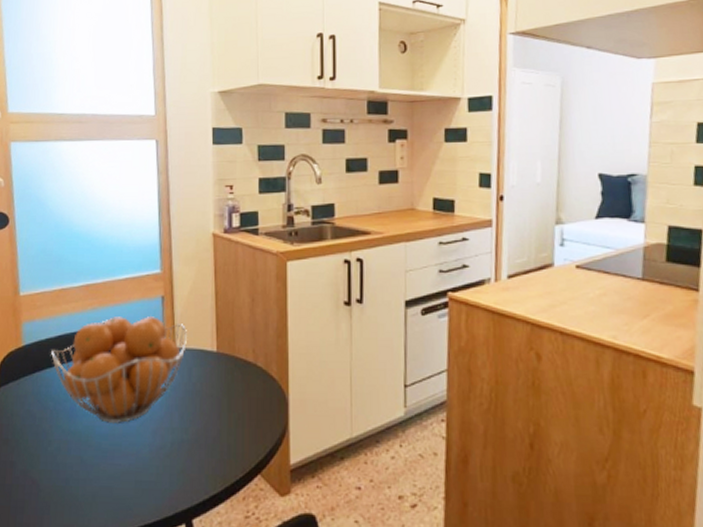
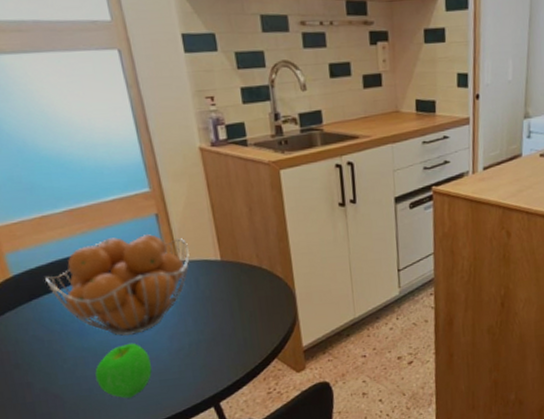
apple: none [74,434,130,497] -> present [95,344,152,398]

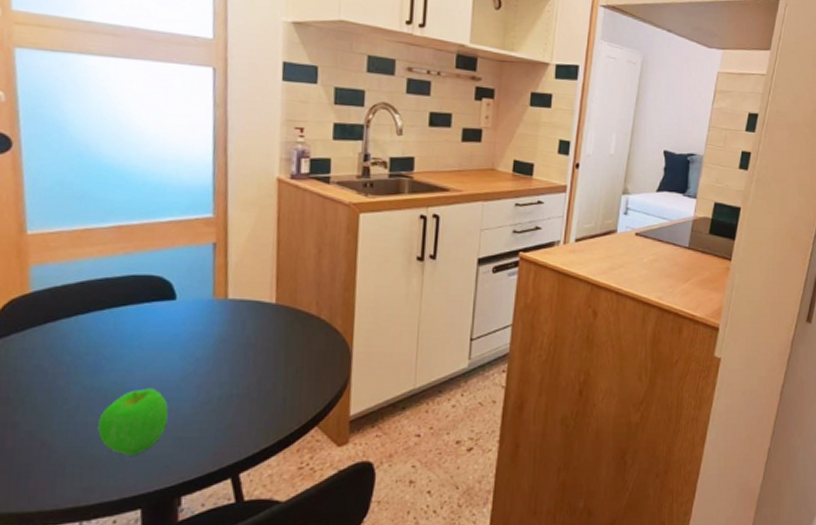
fruit basket: present [45,234,190,336] -> none [69,263,242,380]

